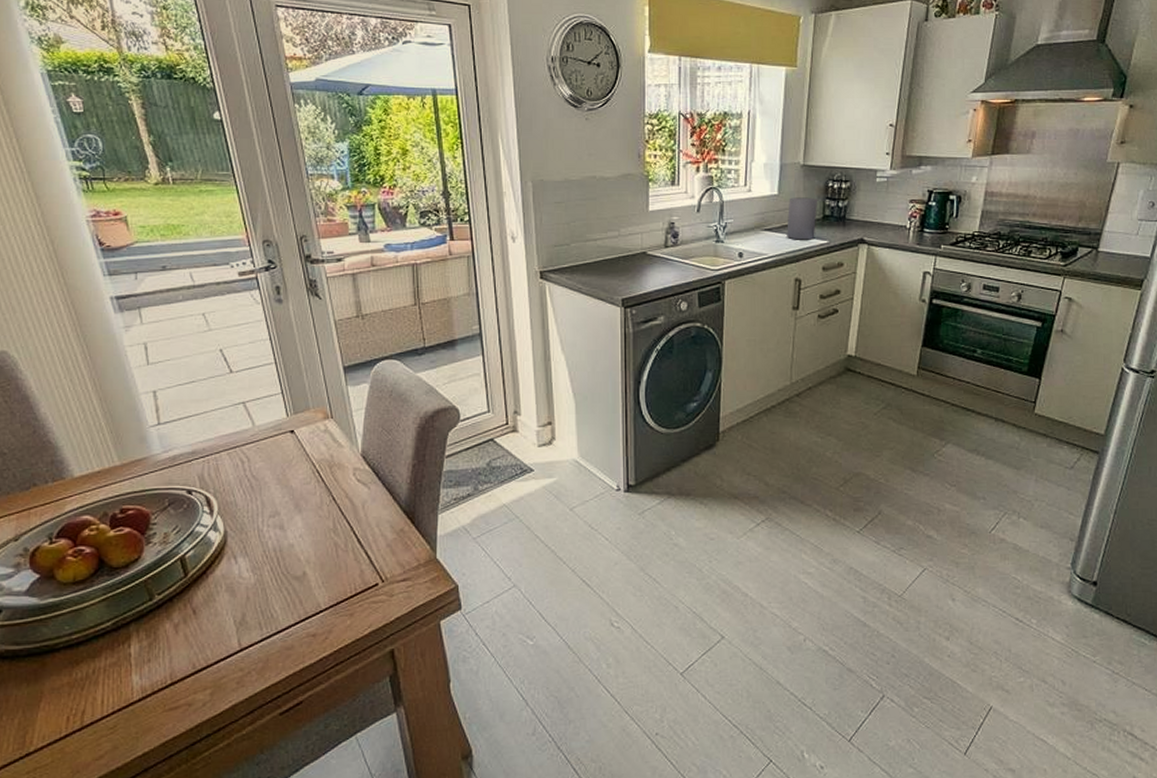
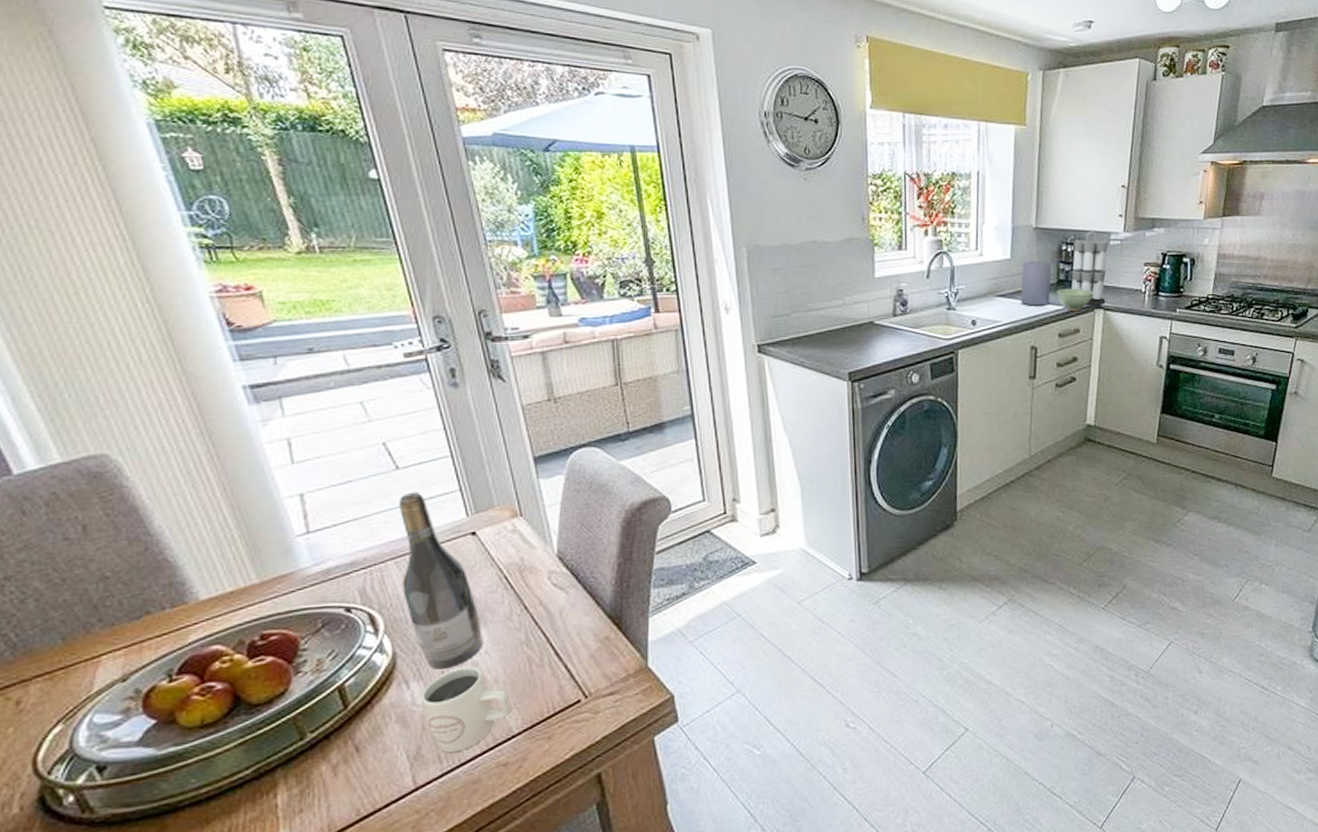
wine bottle: none [231,393,298,548] -> present [398,491,483,670]
mug: none [245,547,321,622] -> present [420,666,513,754]
bowl: none [821,223,859,246] -> present [1056,288,1094,312]
spice rack: none [836,169,875,241] -> present [1071,231,1109,306]

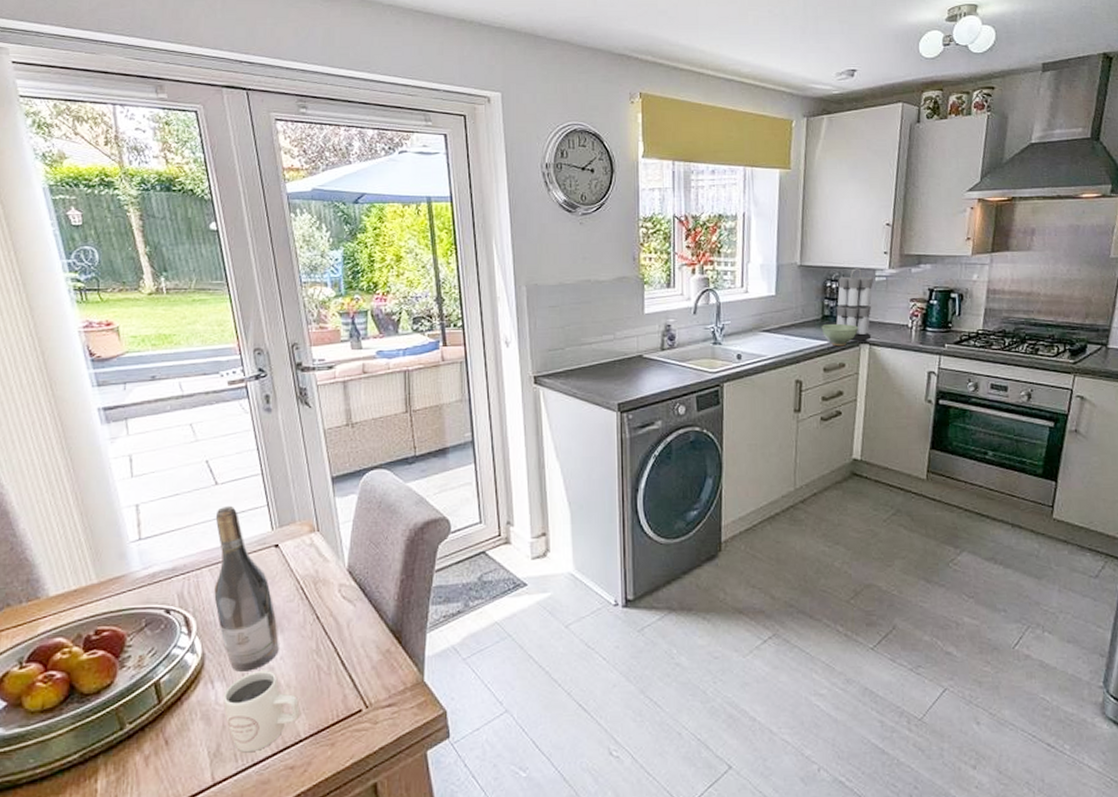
canister: present [1020,261,1052,306] -> none [785,297,817,341]

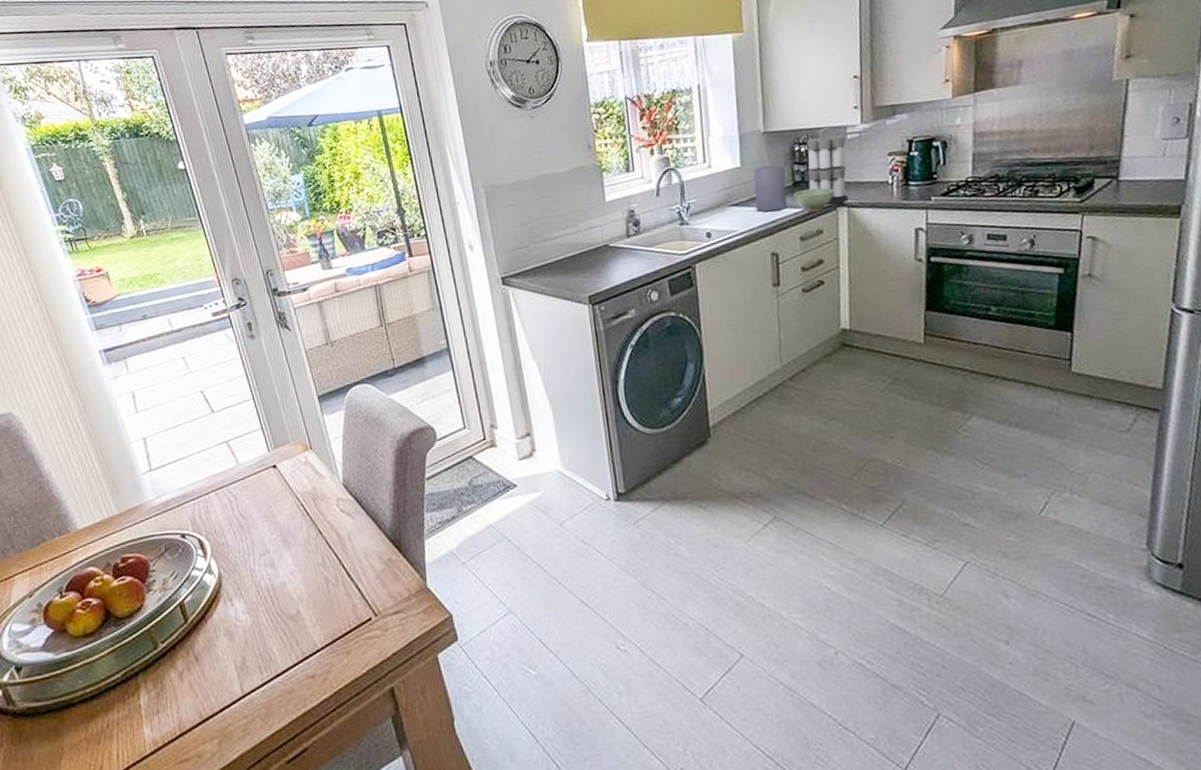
wine bottle: present [214,505,279,672] -> none [215,431,288,589]
mug: present [222,671,302,753] -> none [242,586,316,665]
canister: none [785,297,817,341] -> present [753,165,788,213]

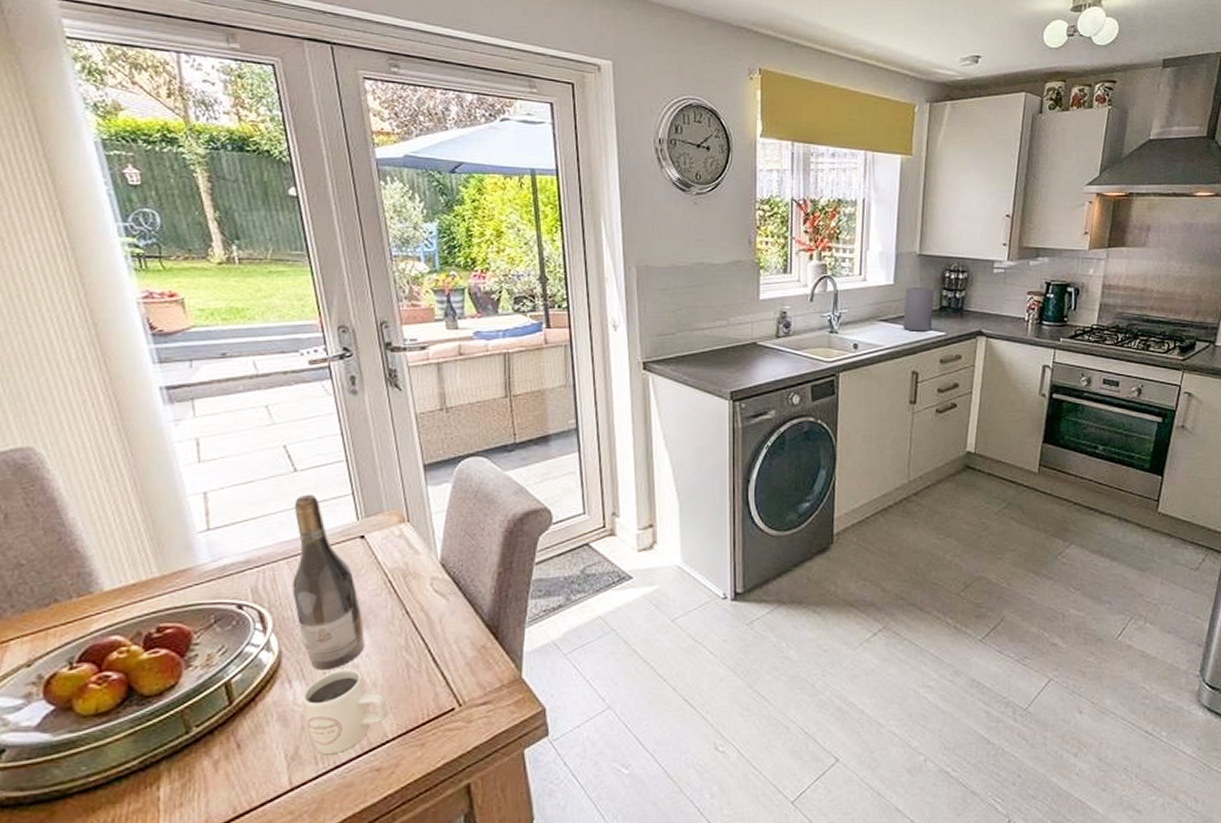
wine bottle: none [215,431,288,589] -> present [292,494,365,670]
mug: none [242,586,316,665] -> present [301,669,389,755]
bowl: present [793,187,835,213] -> none [938,314,977,338]
spice rack: present [806,127,849,206] -> none [954,259,993,333]

